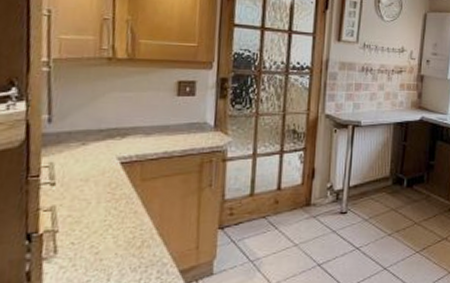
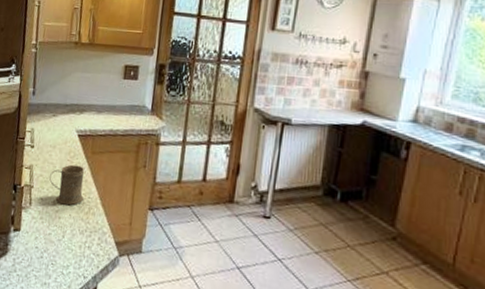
mug: none [82,196,134,244] -> present [49,164,85,206]

